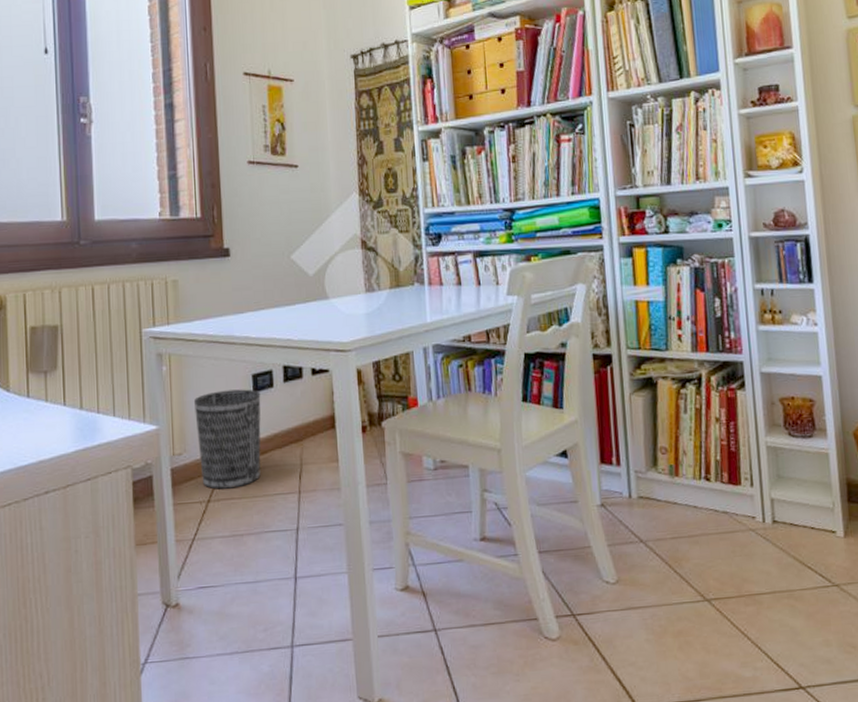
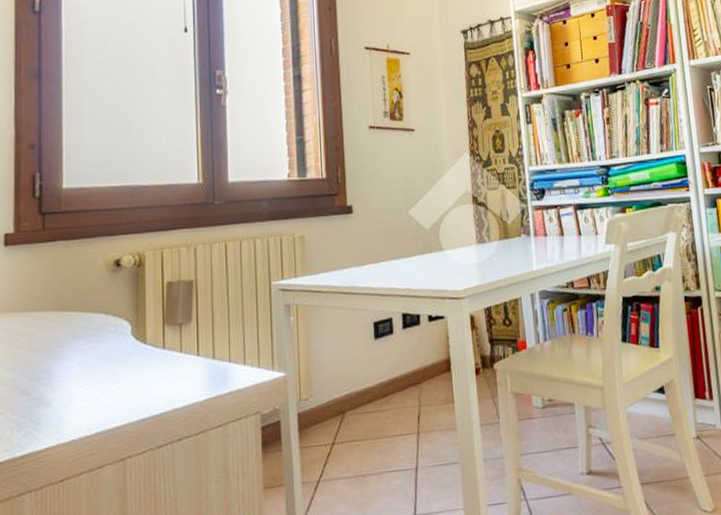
wastebasket: present [194,389,261,490] -> none [320,336,382,432]

